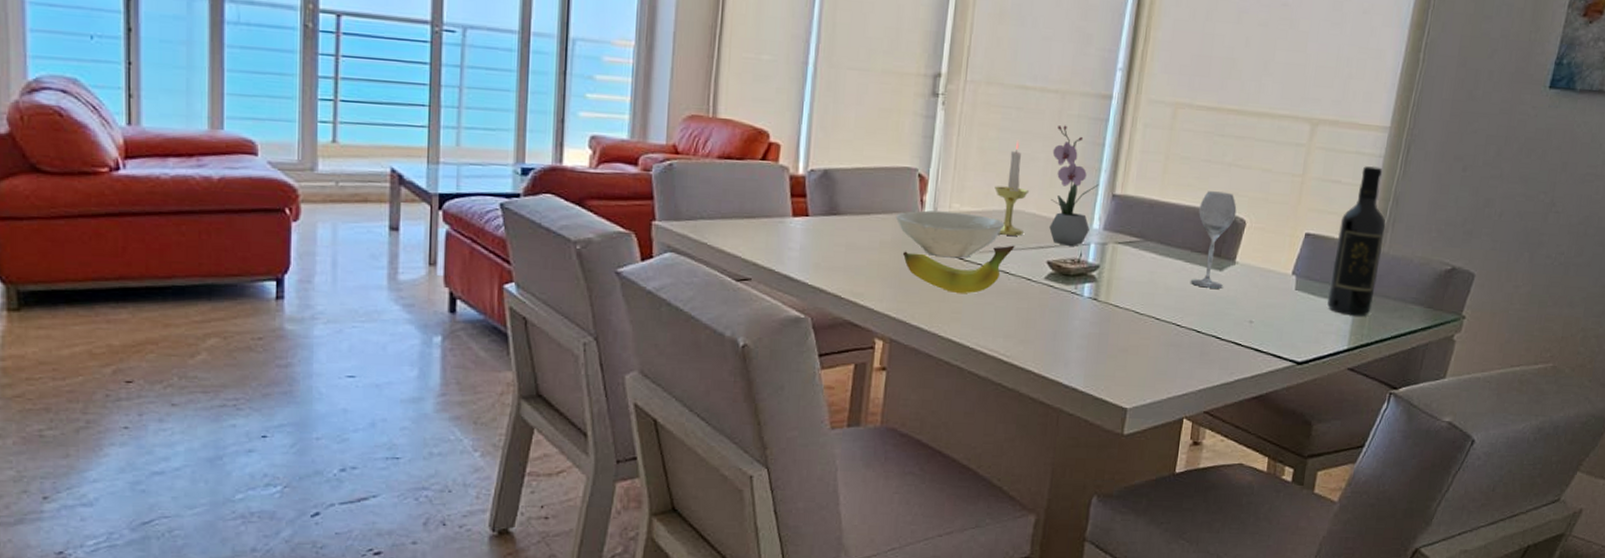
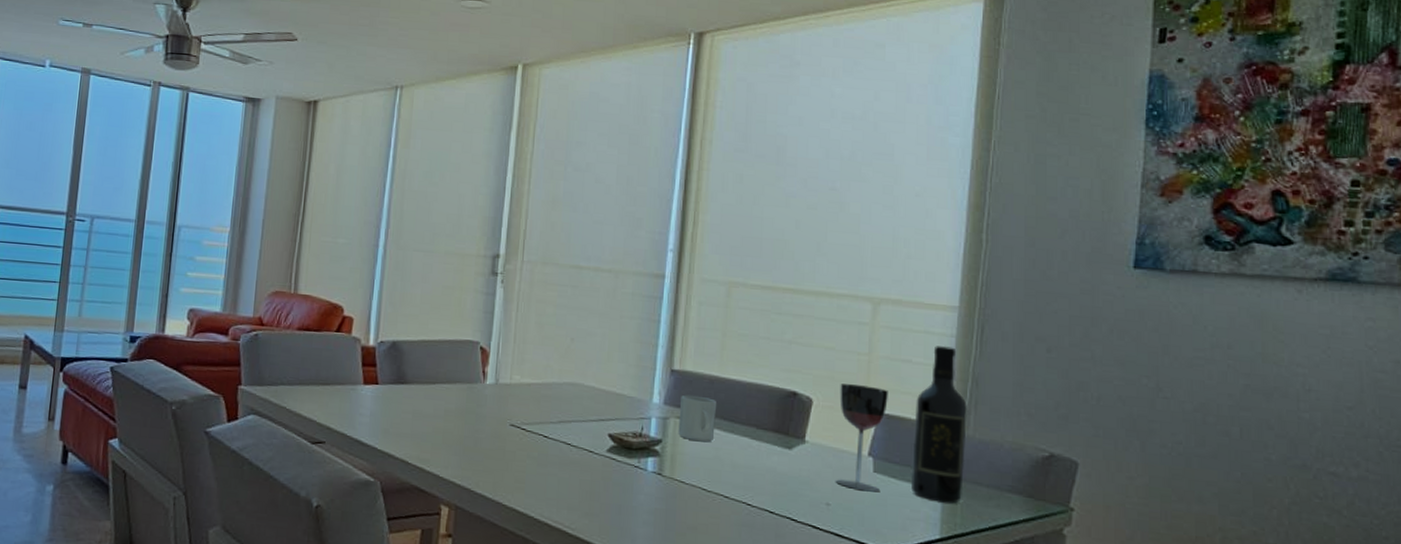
bowl: present [895,210,1005,258] -> none [459,381,565,429]
fruit: present [903,245,1015,294] -> none [467,417,576,464]
candlestick: present [994,139,1030,236] -> none [553,316,588,408]
flower arrangement: present [1049,125,1099,246] -> none [609,302,657,420]
cup: none [1115,219,1155,267] -> present [678,394,716,443]
wineglass: present [1190,191,1237,289] -> none [758,368,801,468]
wineglass: none [1260,205,1317,309] -> present [836,384,888,492]

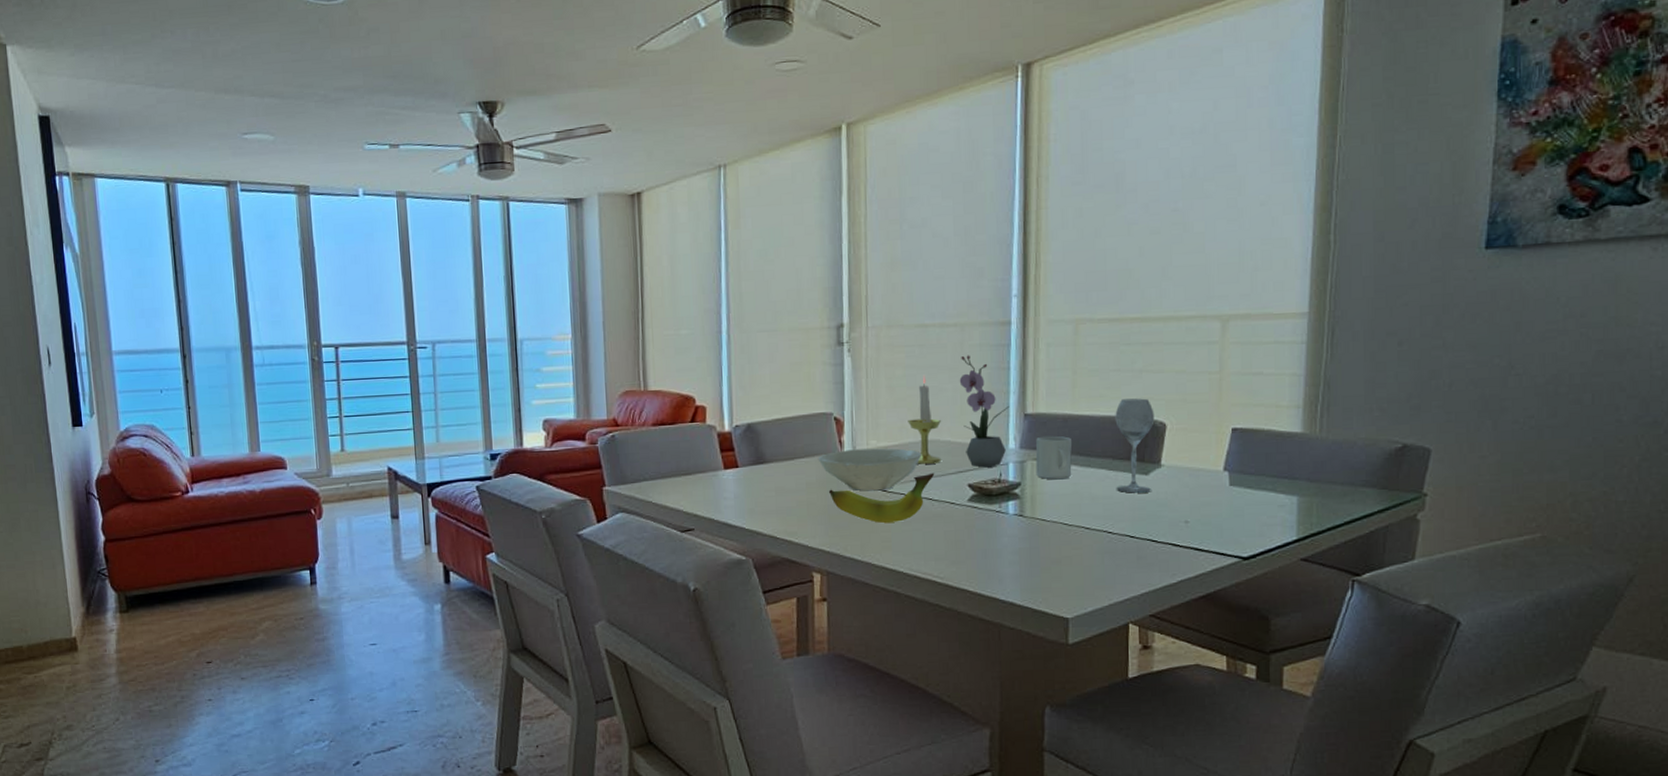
bowl: none [459,381,565,429] -> present [817,448,922,491]
fruit: none [467,417,576,464] -> present [829,473,935,523]
candlestick: none [553,316,588,408] -> present [908,374,942,464]
flower arrangement: none [609,302,657,420] -> present [959,355,1010,468]
wineglass: none [758,368,801,468] -> present [1115,398,1155,493]
wineglass: present [836,384,888,492] -> none [1192,403,1241,505]
wine bottle: present [911,345,969,503] -> none [1267,353,1321,504]

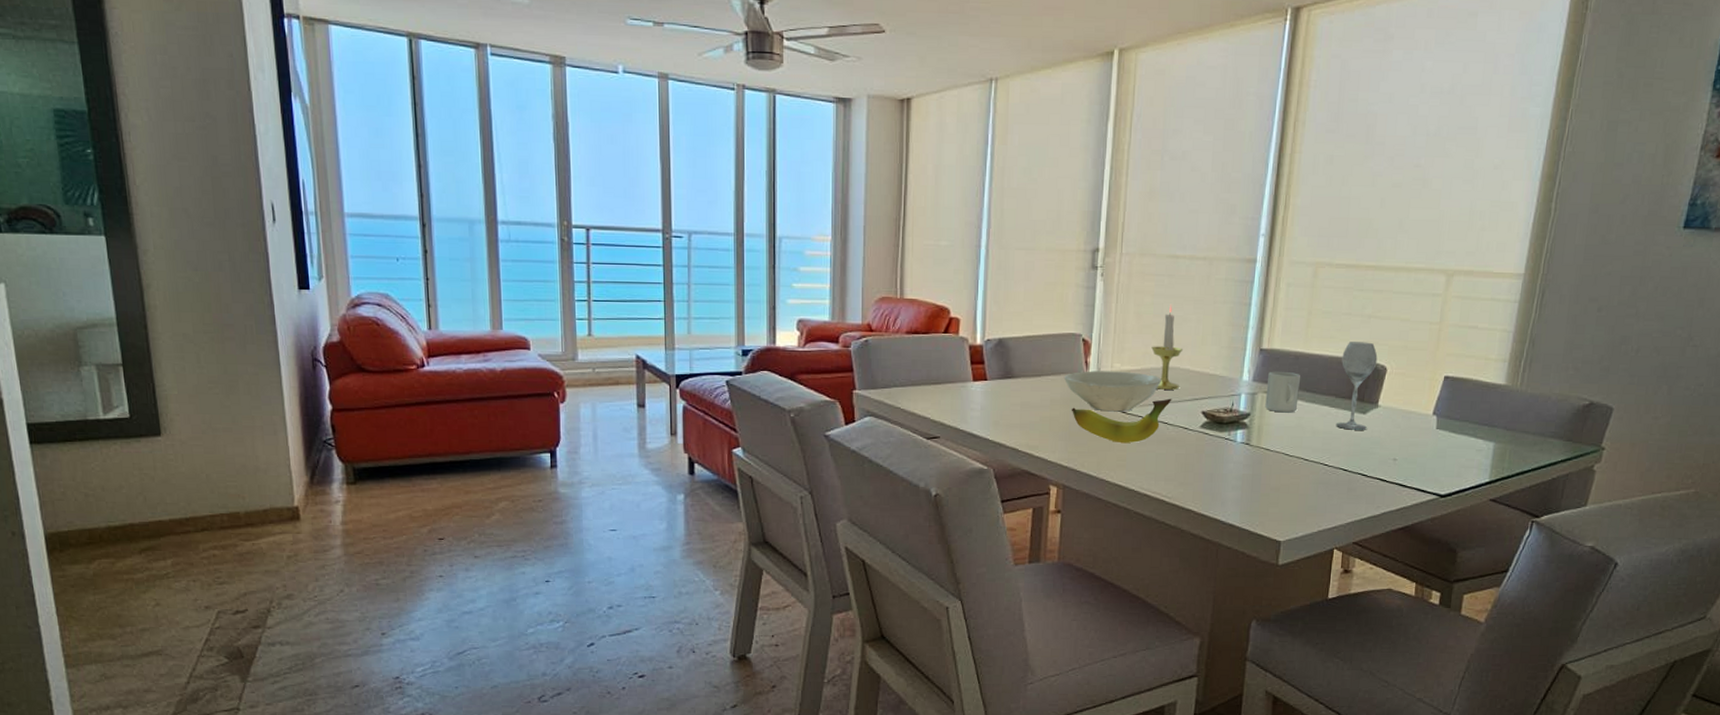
flower arrangement: present [959,355,1010,468] -> none [1203,288,1247,397]

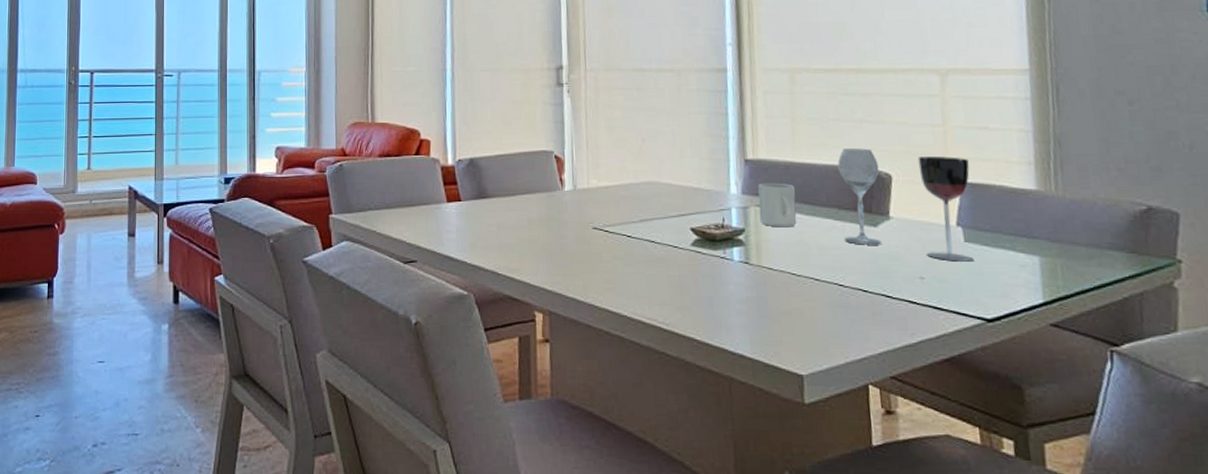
bowl: present [1063,371,1162,412] -> none [539,188,643,231]
fruit: present [1072,398,1172,443] -> none [551,215,657,263]
candlestick: present [1151,304,1184,390] -> none [627,117,662,206]
wineglass: none [1403,352,1455,446] -> present [917,157,973,262]

